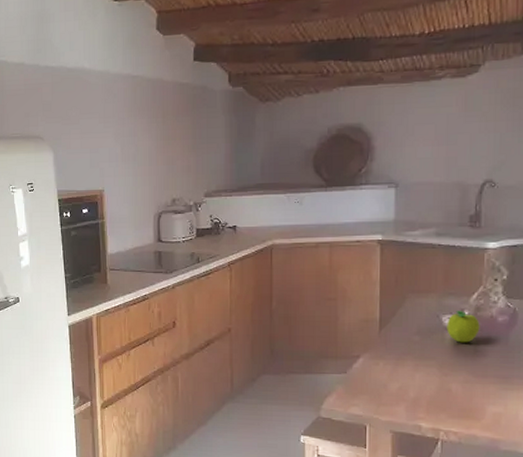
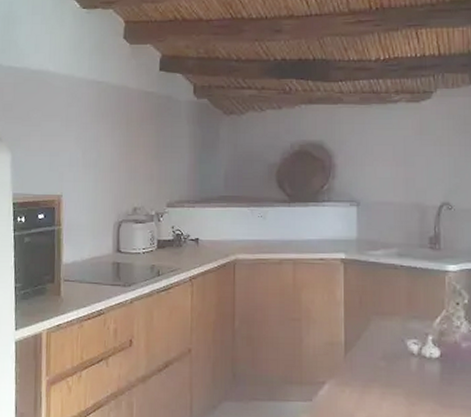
fruit: present [446,311,480,343] -> none [412,335,445,370]

